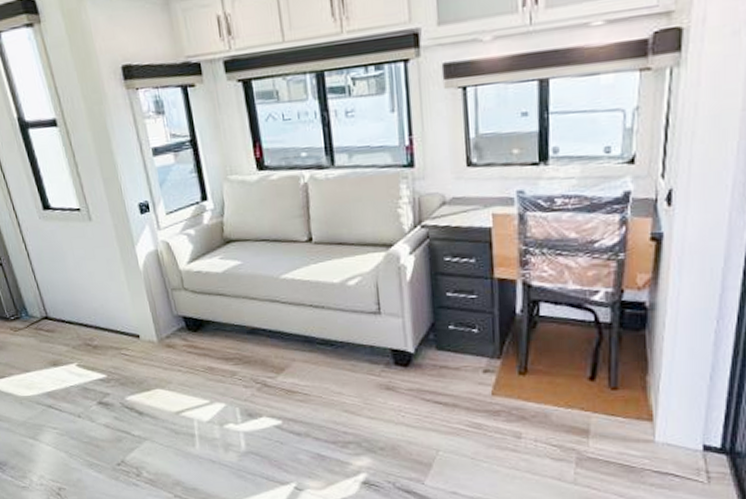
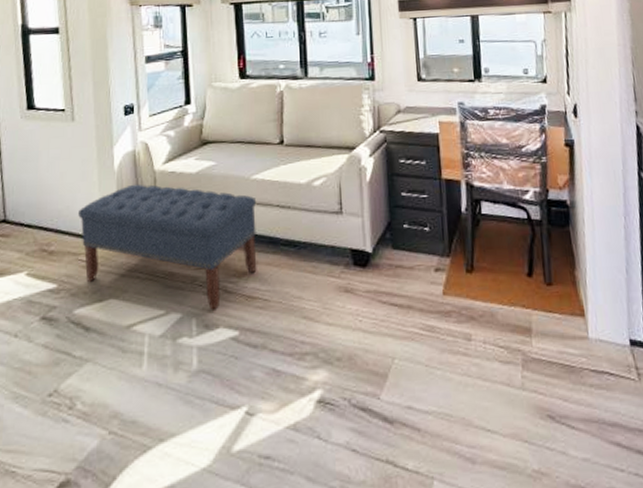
bench: none [113,283,295,402] -> present [78,184,257,311]

